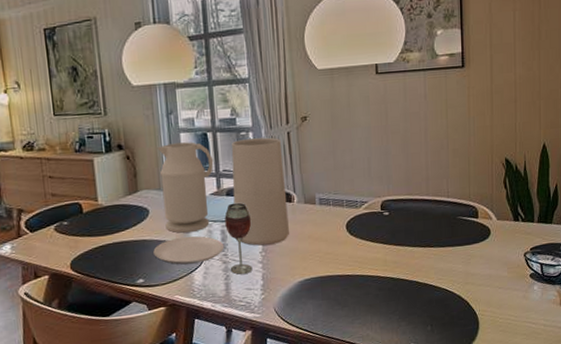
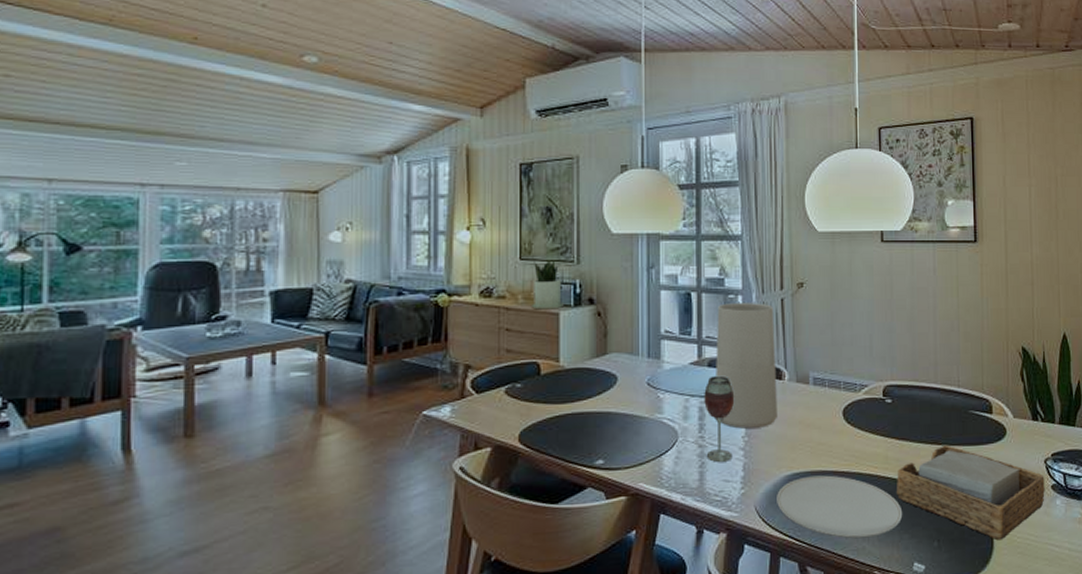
planter: none [66,114,97,158] -> present [530,260,564,310]
plate: present [153,236,224,265] -> none [618,411,701,446]
water jug: present [157,142,214,233] -> none [633,301,696,407]
plate: none [292,278,401,329] -> present [777,475,903,539]
napkin holder: none [394,247,524,322] -> present [896,445,1045,541]

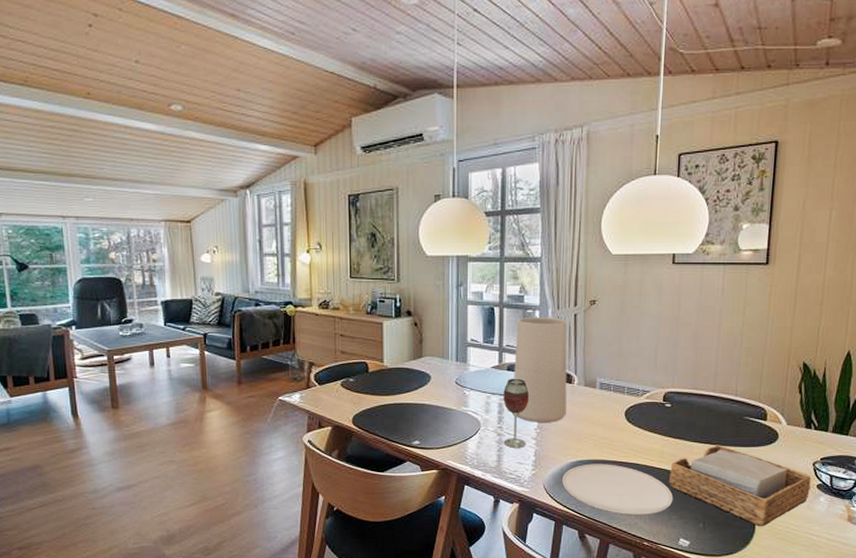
planter: present [530,260,564,310] -> none [359,278,386,320]

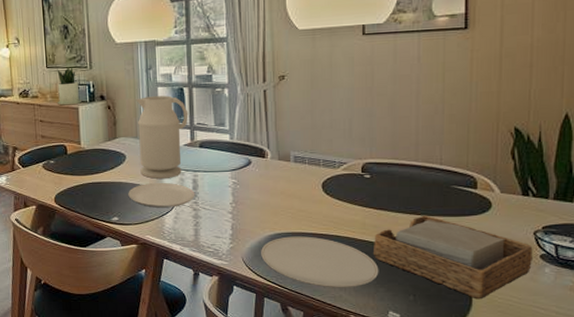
planter: none [359,278,386,320] -> present [57,67,81,106]
plate: none [431,405,500,432] -> present [128,182,195,208]
water jug: none [444,315,498,401] -> present [136,95,189,179]
wineglass: present [503,378,530,448] -> none [197,154,224,222]
vase: present [514,317,568,422] -> none [206,94,261,197]

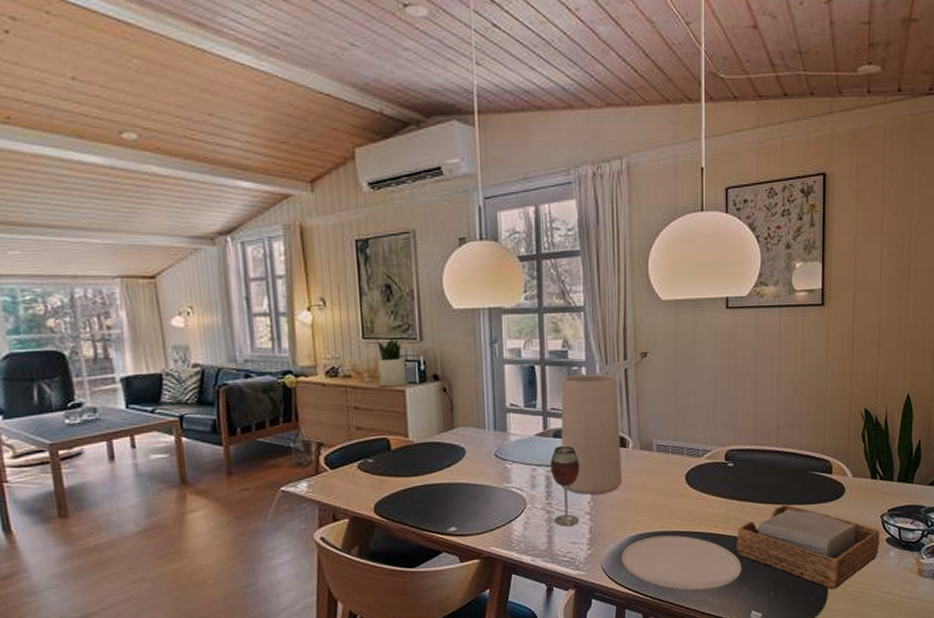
plate: present [128,182,195,208] -> none [468,480,549,513]
water jug: present [136,95,189,179] -> none [478,375,541,477]
wineglass: none [197,154,224,222] -> present [550,445,581,526]
vase: none [206,94,261,197] -> present [561,373,622,495]

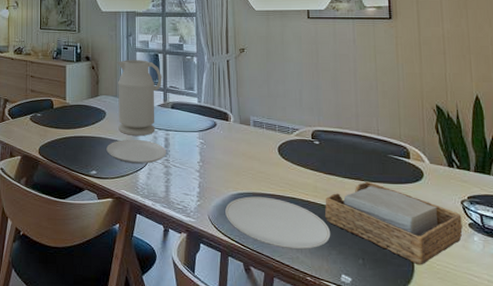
planter: present [376,338,409,388] -> none [47,30,69,64]
plate: none [468,480,549,513] -> present [106,139,167,164]
water jug: none [478,375,541,477] -> present [117,60,162,136]
wineglass: present [550,445,581,526] -> none [169,115,192,180]
vase: present [561,373,622,495] -> none [177,62,225,156]

